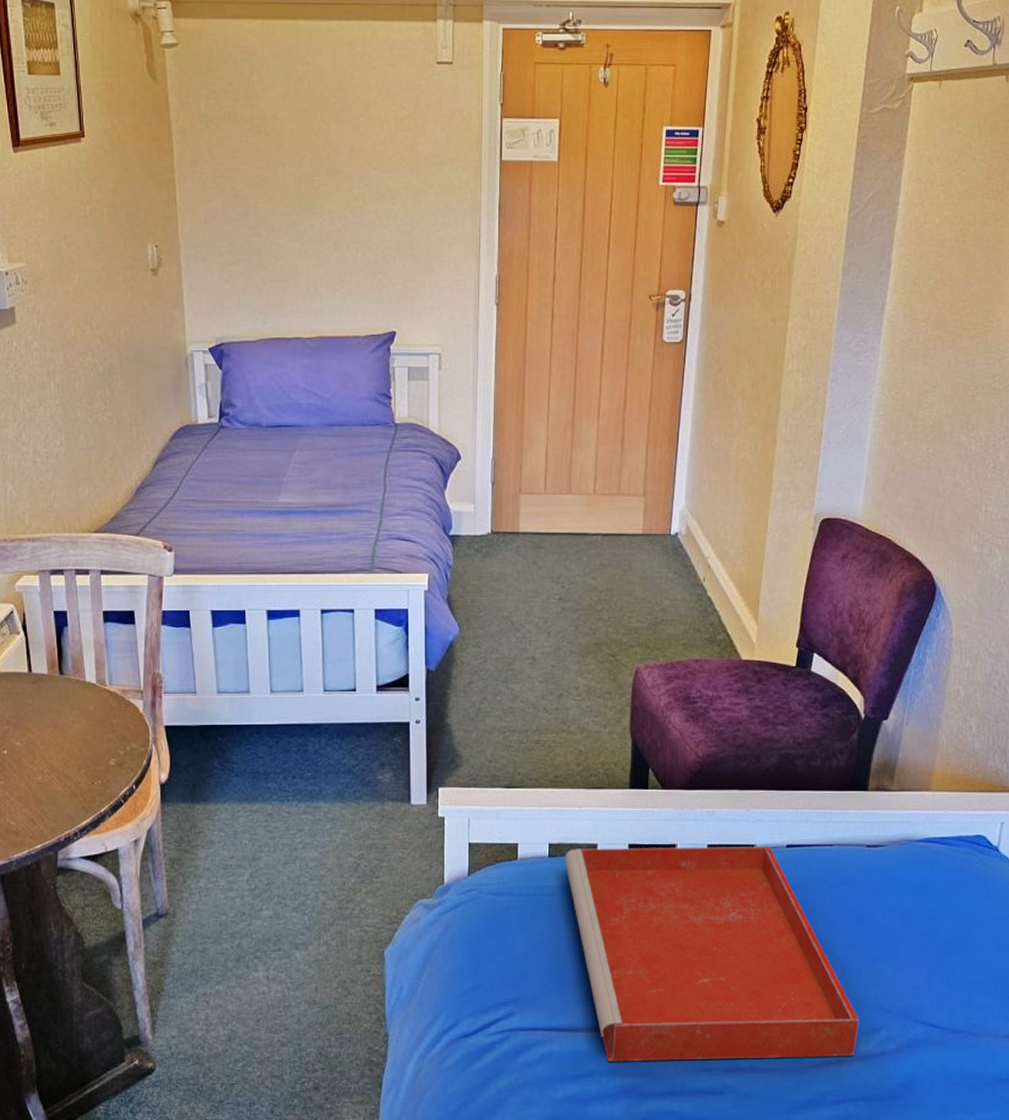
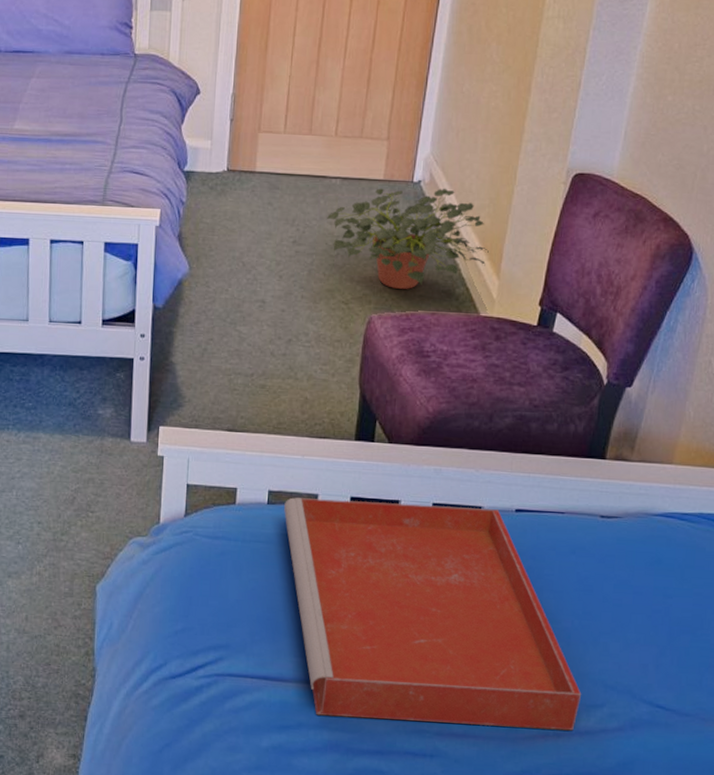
potted plant: none [590,539,746,638] -> present [327,188,489,289]

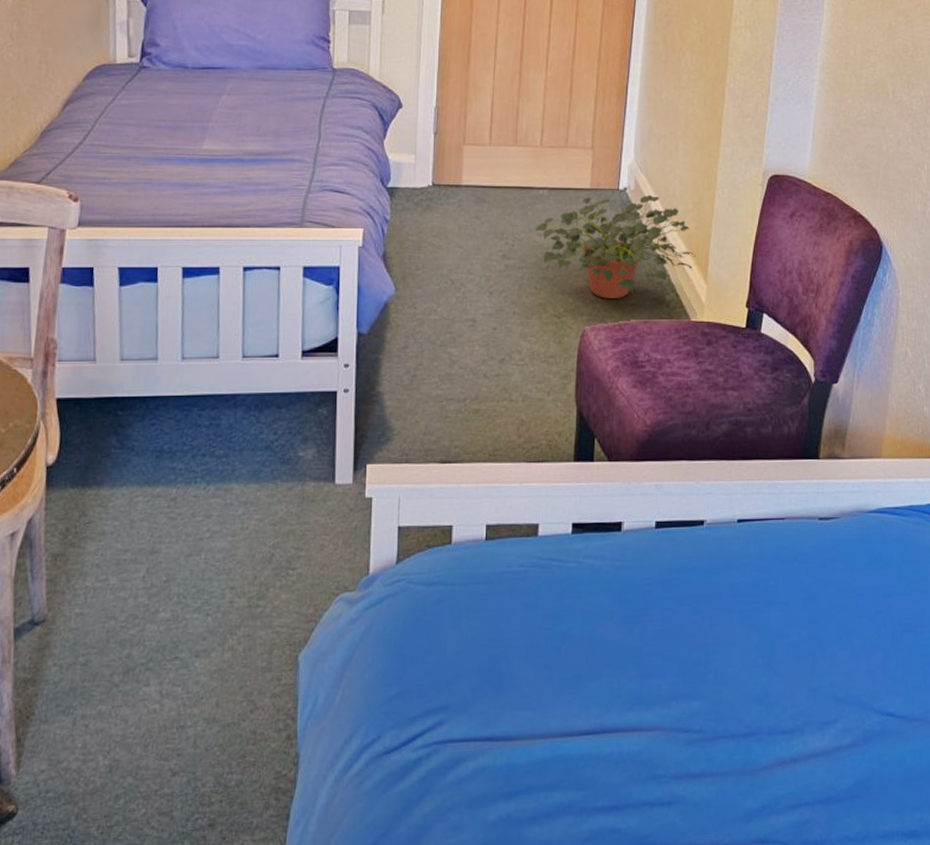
tray: present [284,497,582,731] -> none [503,522,815,775]

